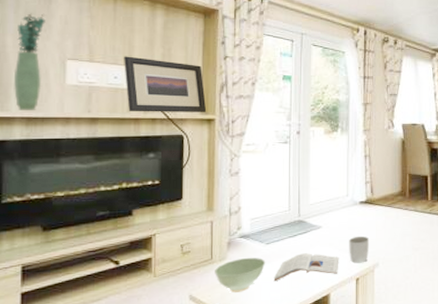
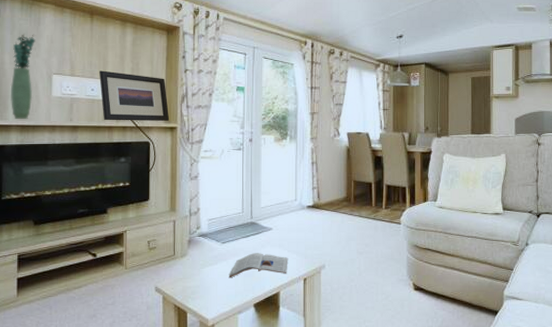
bowl: present [215,257,266,293] -> none [177,254,222,287]
mug: present [349,236,370,264] -> none [297,238,317,264]

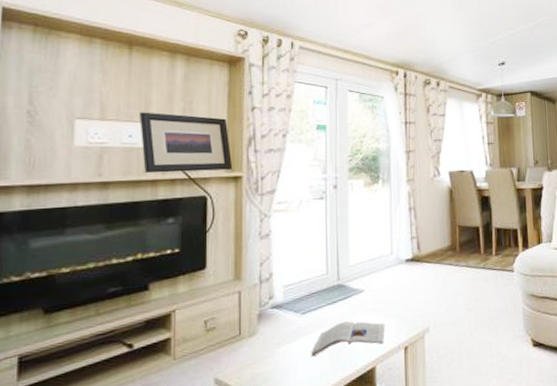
vase: present [11,34,35,119] -> none [14,70,52,178]

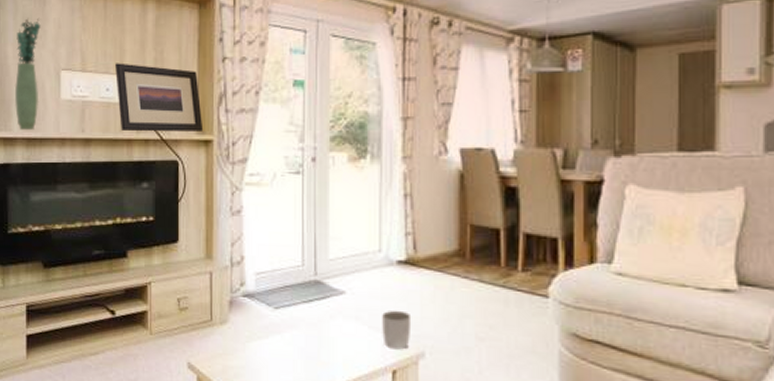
vase: none [14,70,52,178] -> present [15,17,41,130]
magazine: present [311,321,385,356] -> none [284,326,369,360]
mug: none [395,298,419,330] -> present [382,310,412,350]

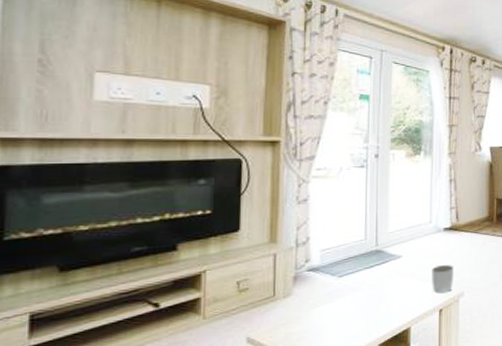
vase: present [15,17,41,130] -> none [23,16,67,130]
picture frame: present [115,63,204,132] -> none [169,69,271,133]

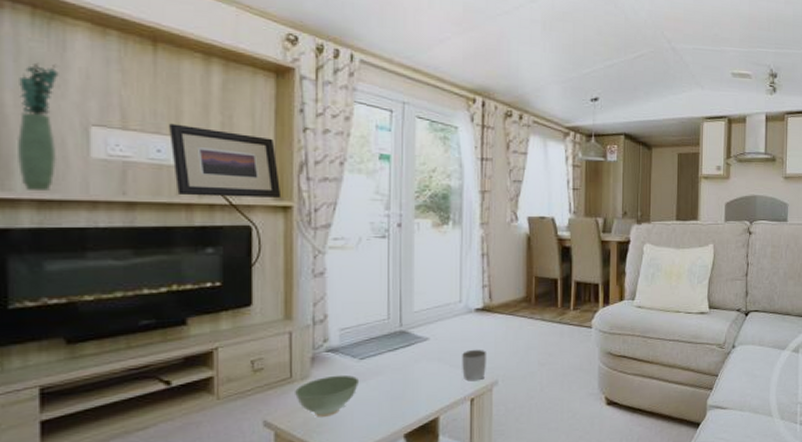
vase: none [23,16,67,130] -> present [18,62,59,190]
picture frame: none [169,69,271,133] -> present [169,123,282,198]
bowl: none [277,292,338,332] -> present [295,375,360,417]

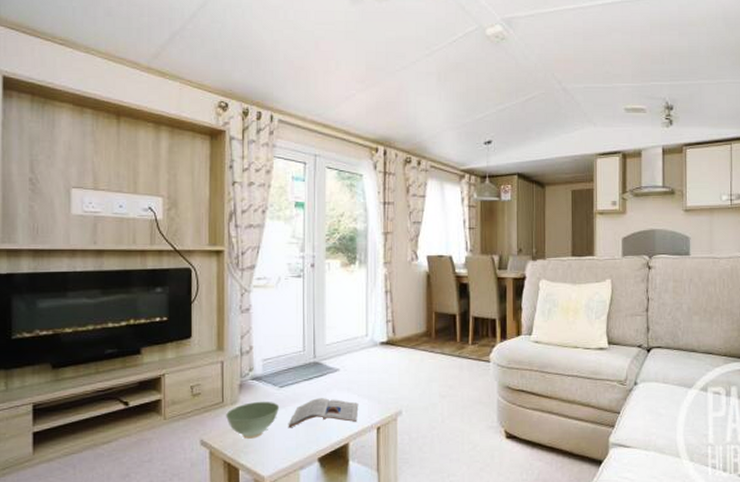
vase: present [18,62,59,190] -> none [20,139,49,242]
picture frame: present [169,123,282,198] -> none [129,183,215,244]
magazine: none [369,369,451,403] -> present [288,398,359,427]
mug: present [462,349,487,382] -> none [369,380,392,411]

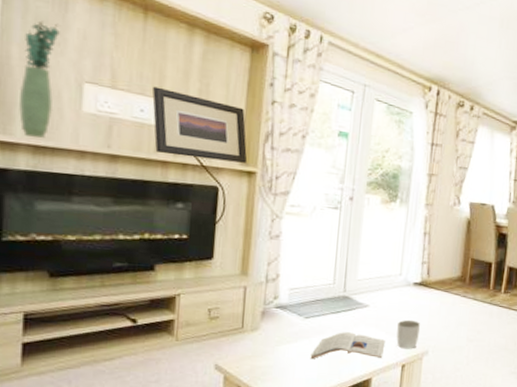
vase: none [20,139,49,242] -> present [19,21,60,138]
picture frame: none [129,183,215,244] -> present [152,86,248,163]
bowl: present [226,401,280,439] -> none [245,330,304,367]
mug: none [369,380,392,411] -> present [396,319,421,349]

